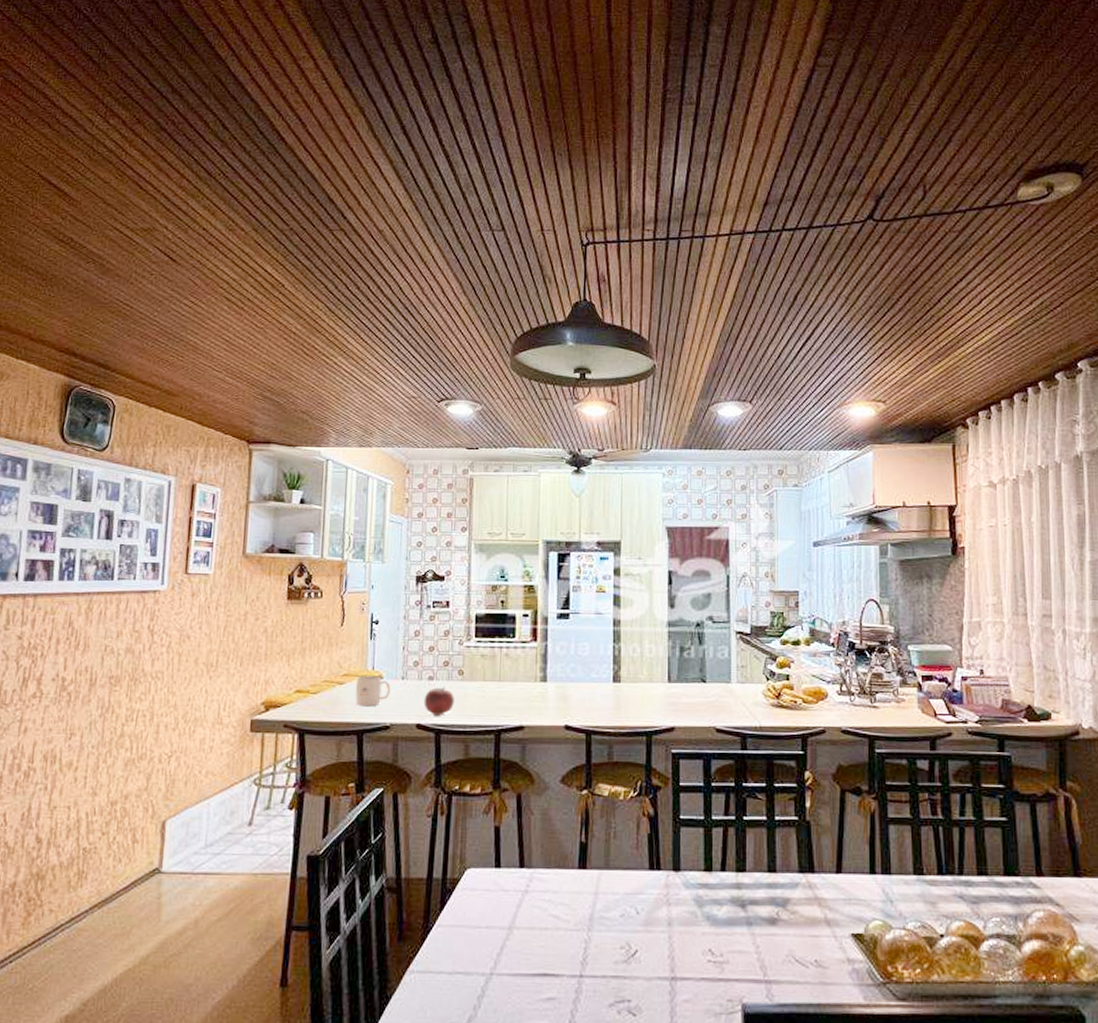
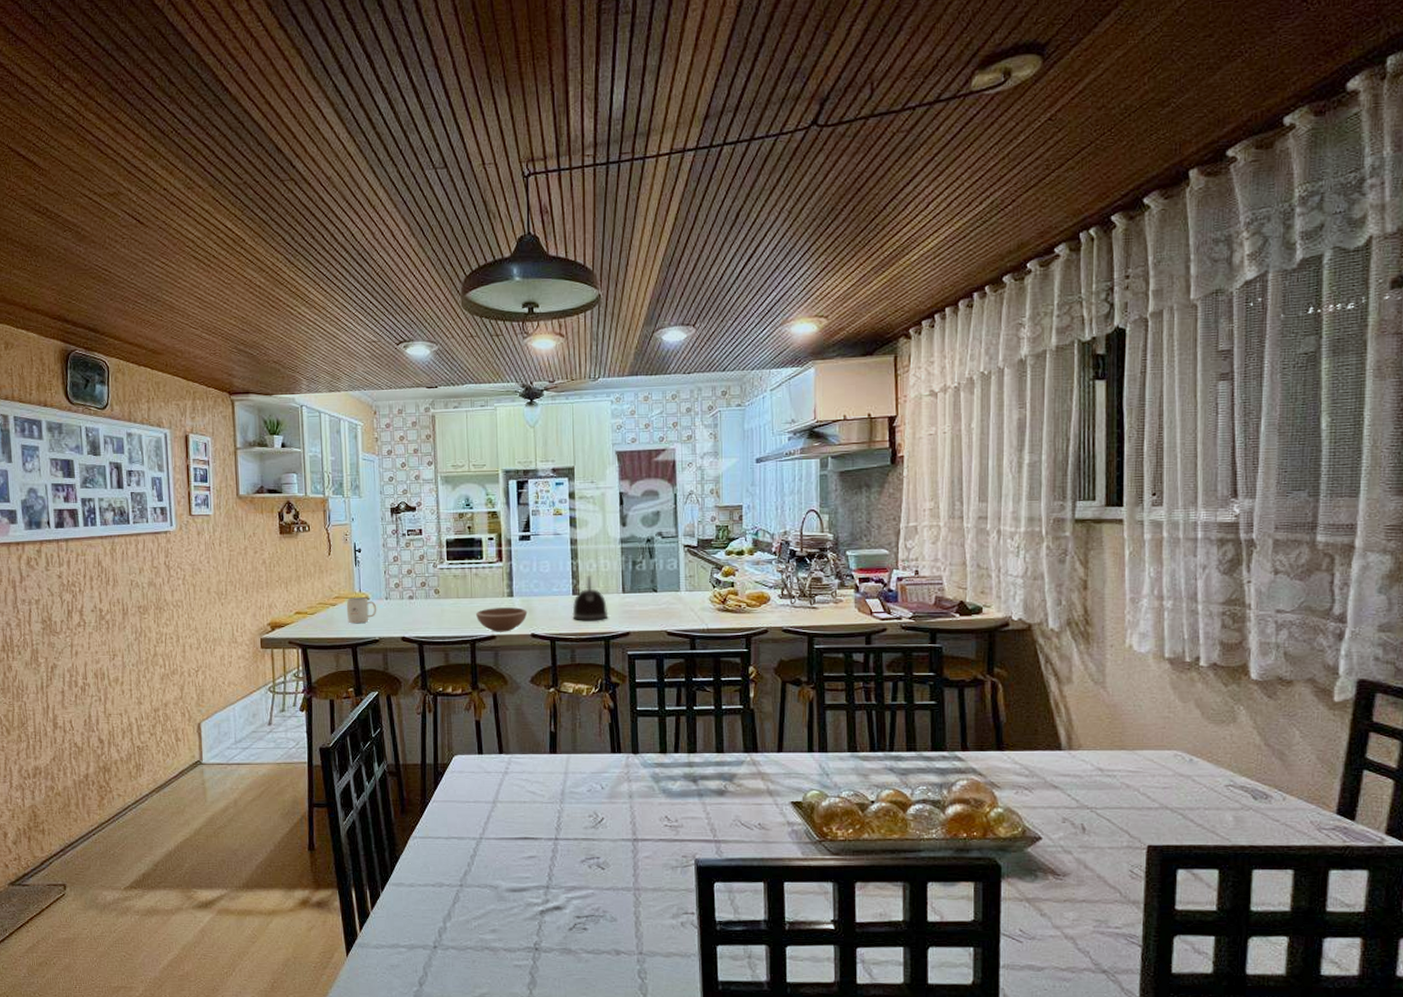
fruit: present [423,686,454,716] -> none [406,604,433,629]
bowl: none [502,694,562,722] -> present [475,607,528,632]
kettle: none [612,661,652,713] -> present [572,576,609,621]

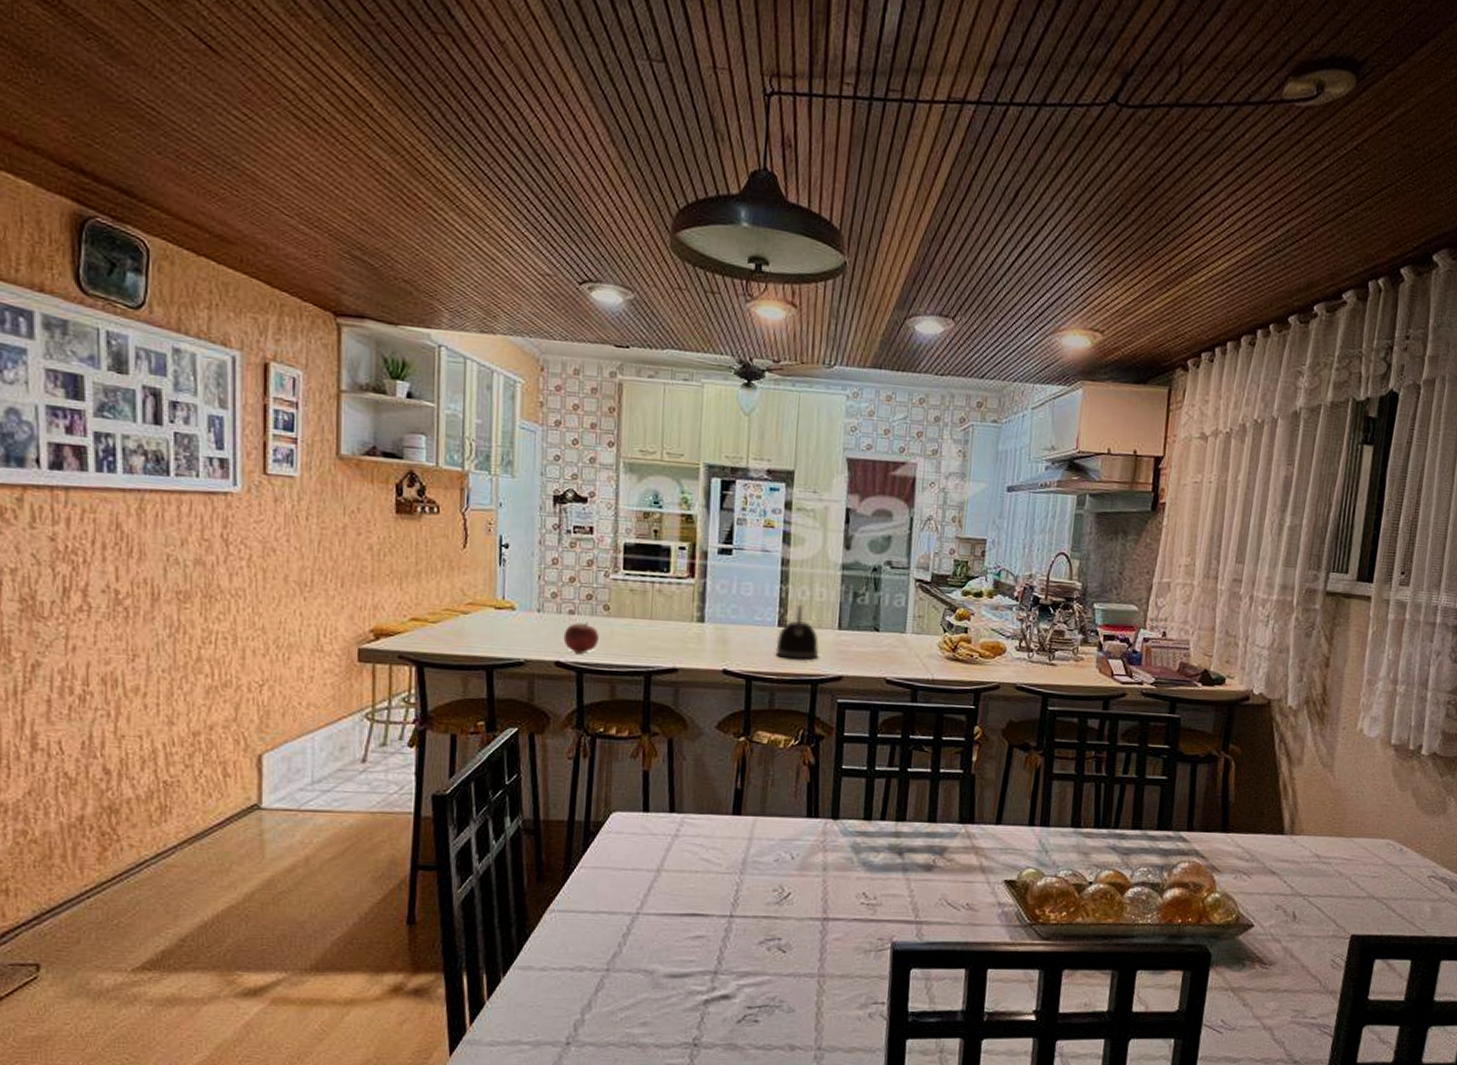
mug: present [346,597,377,624] -> none [482,605,525,640]
fruit: none [406,604,433,629] -> present [563,621,599,654]
bowl: present [475,607,528,632] -> none [654,634,721,665]

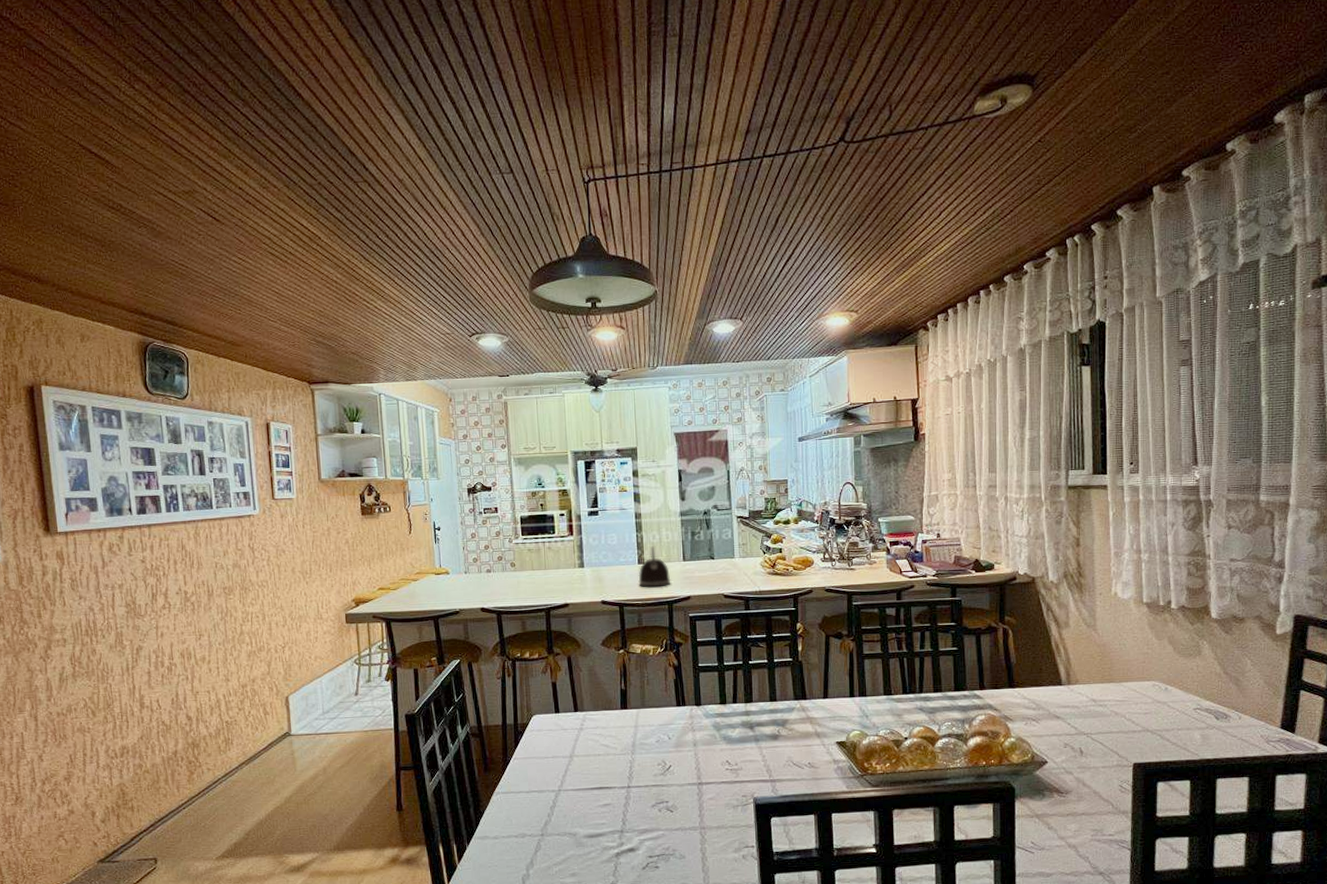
fruit: present [563,621,599,654] -> none [484,576,510,600]

